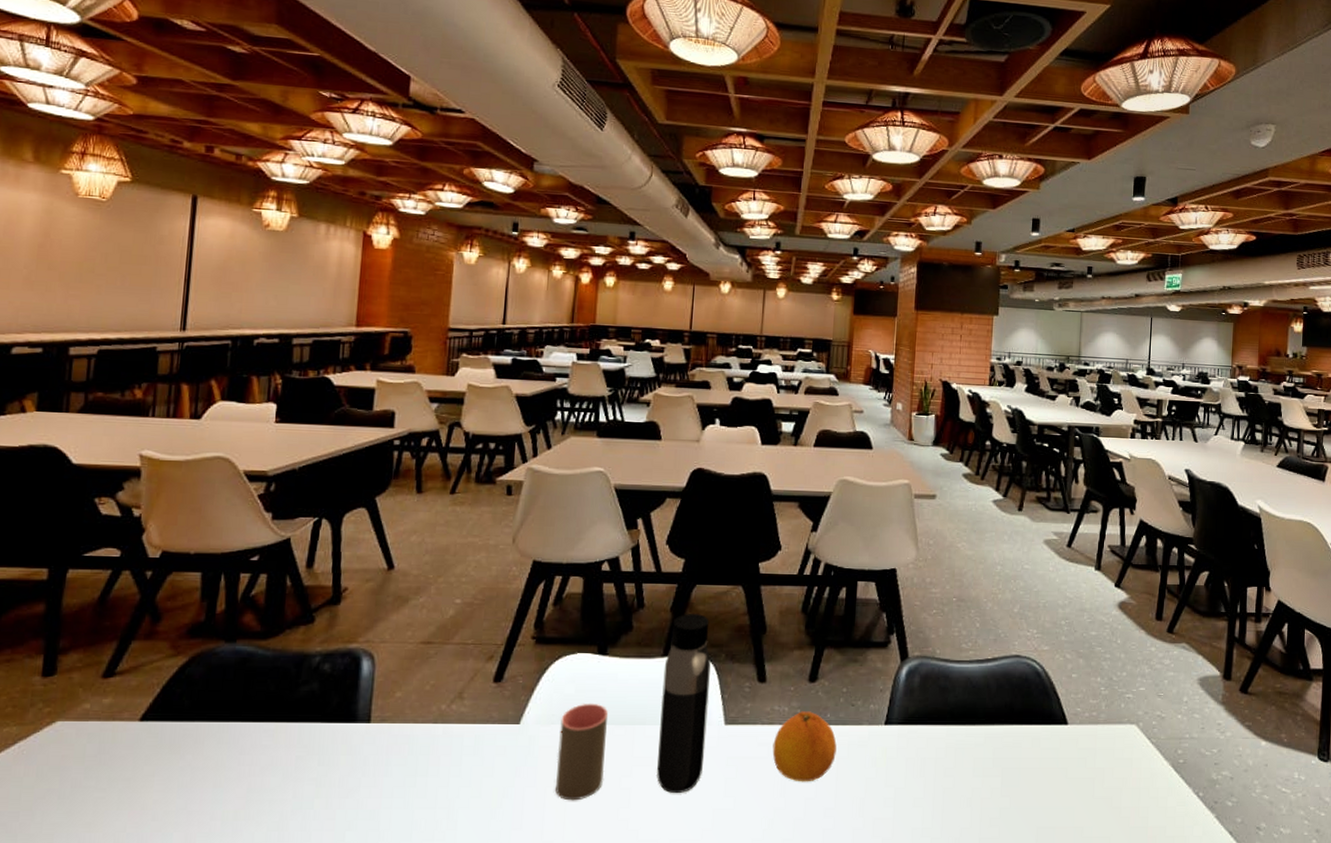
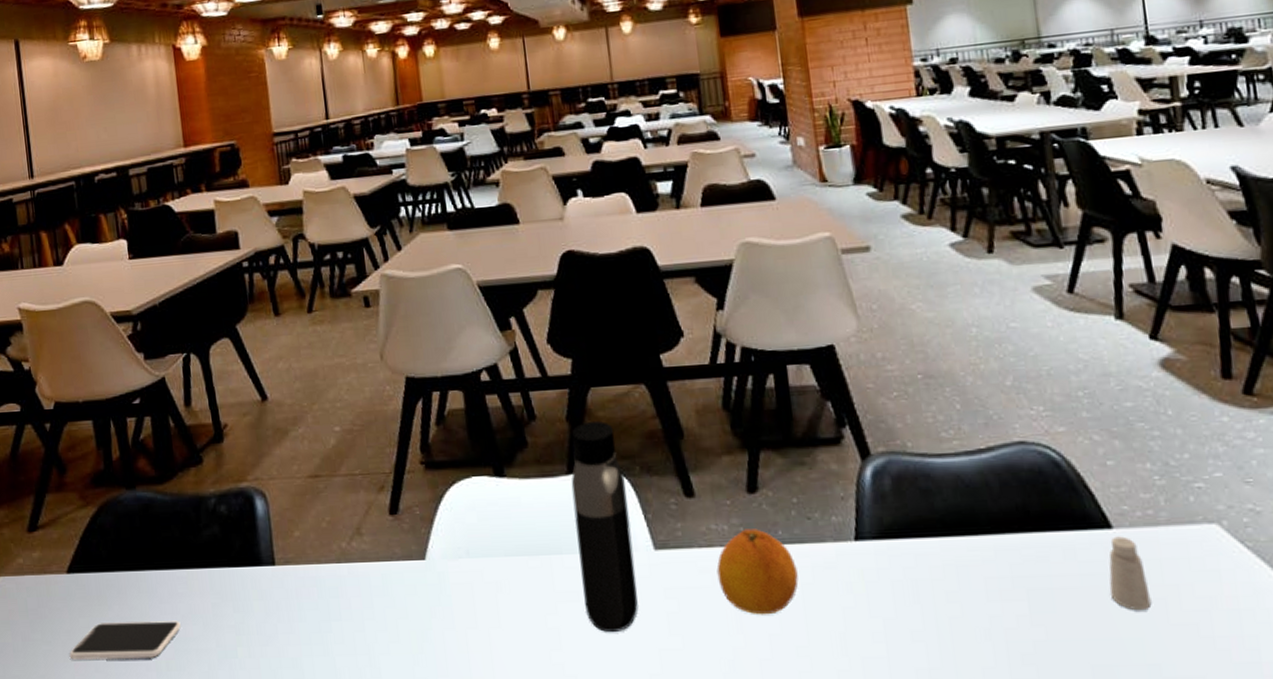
smartphone: none [124,772,258,808] -> present [69,621,181,660]
cup: present [556,703,609,801] -> none [468,532,528,644]
saltshaker: none [1058,731,1085,787] -> present [1109,536,1152,611]

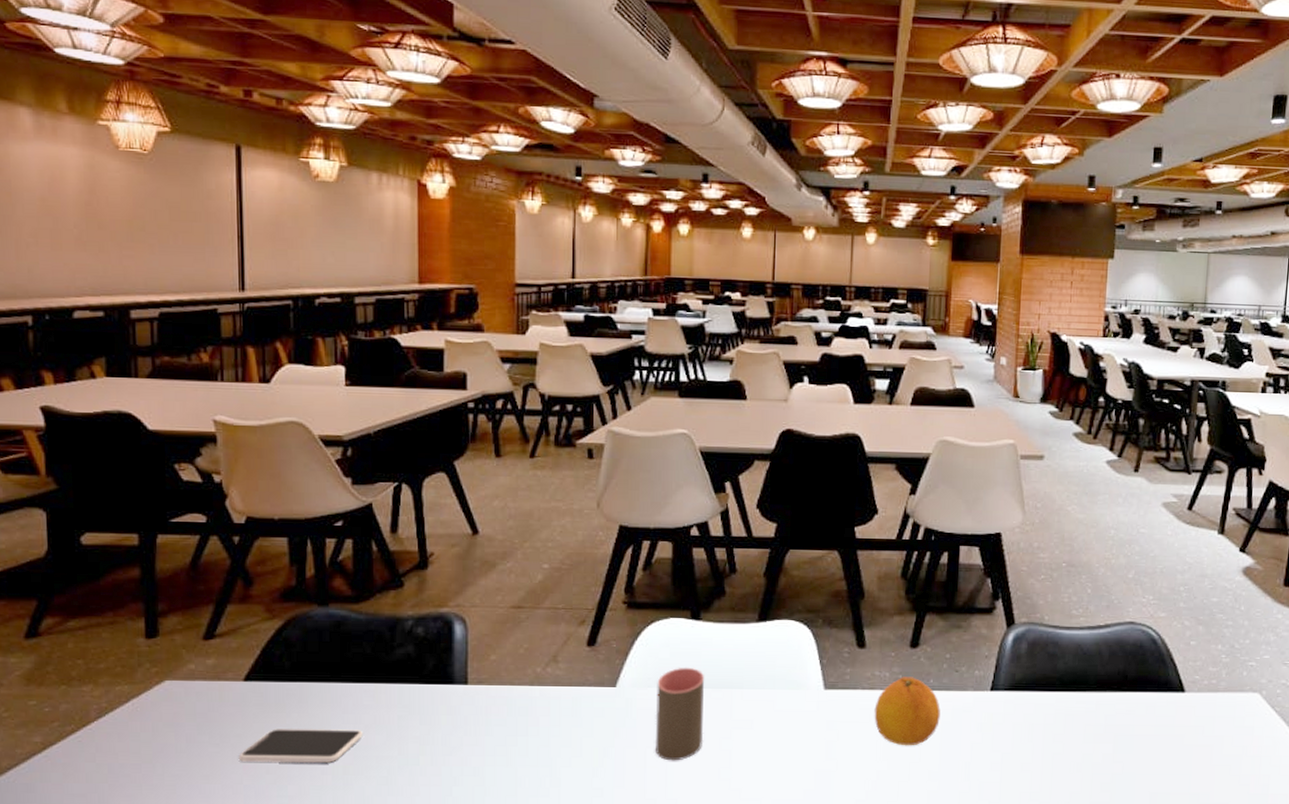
cup: none [468,532,528,644] -> present [655,667,705,761]
water bottle: present [571,421,639,633] -> none [757,579,808,756]
saltshaker: present [1109,536,1152,611] -> none [1174,698,1202,754]

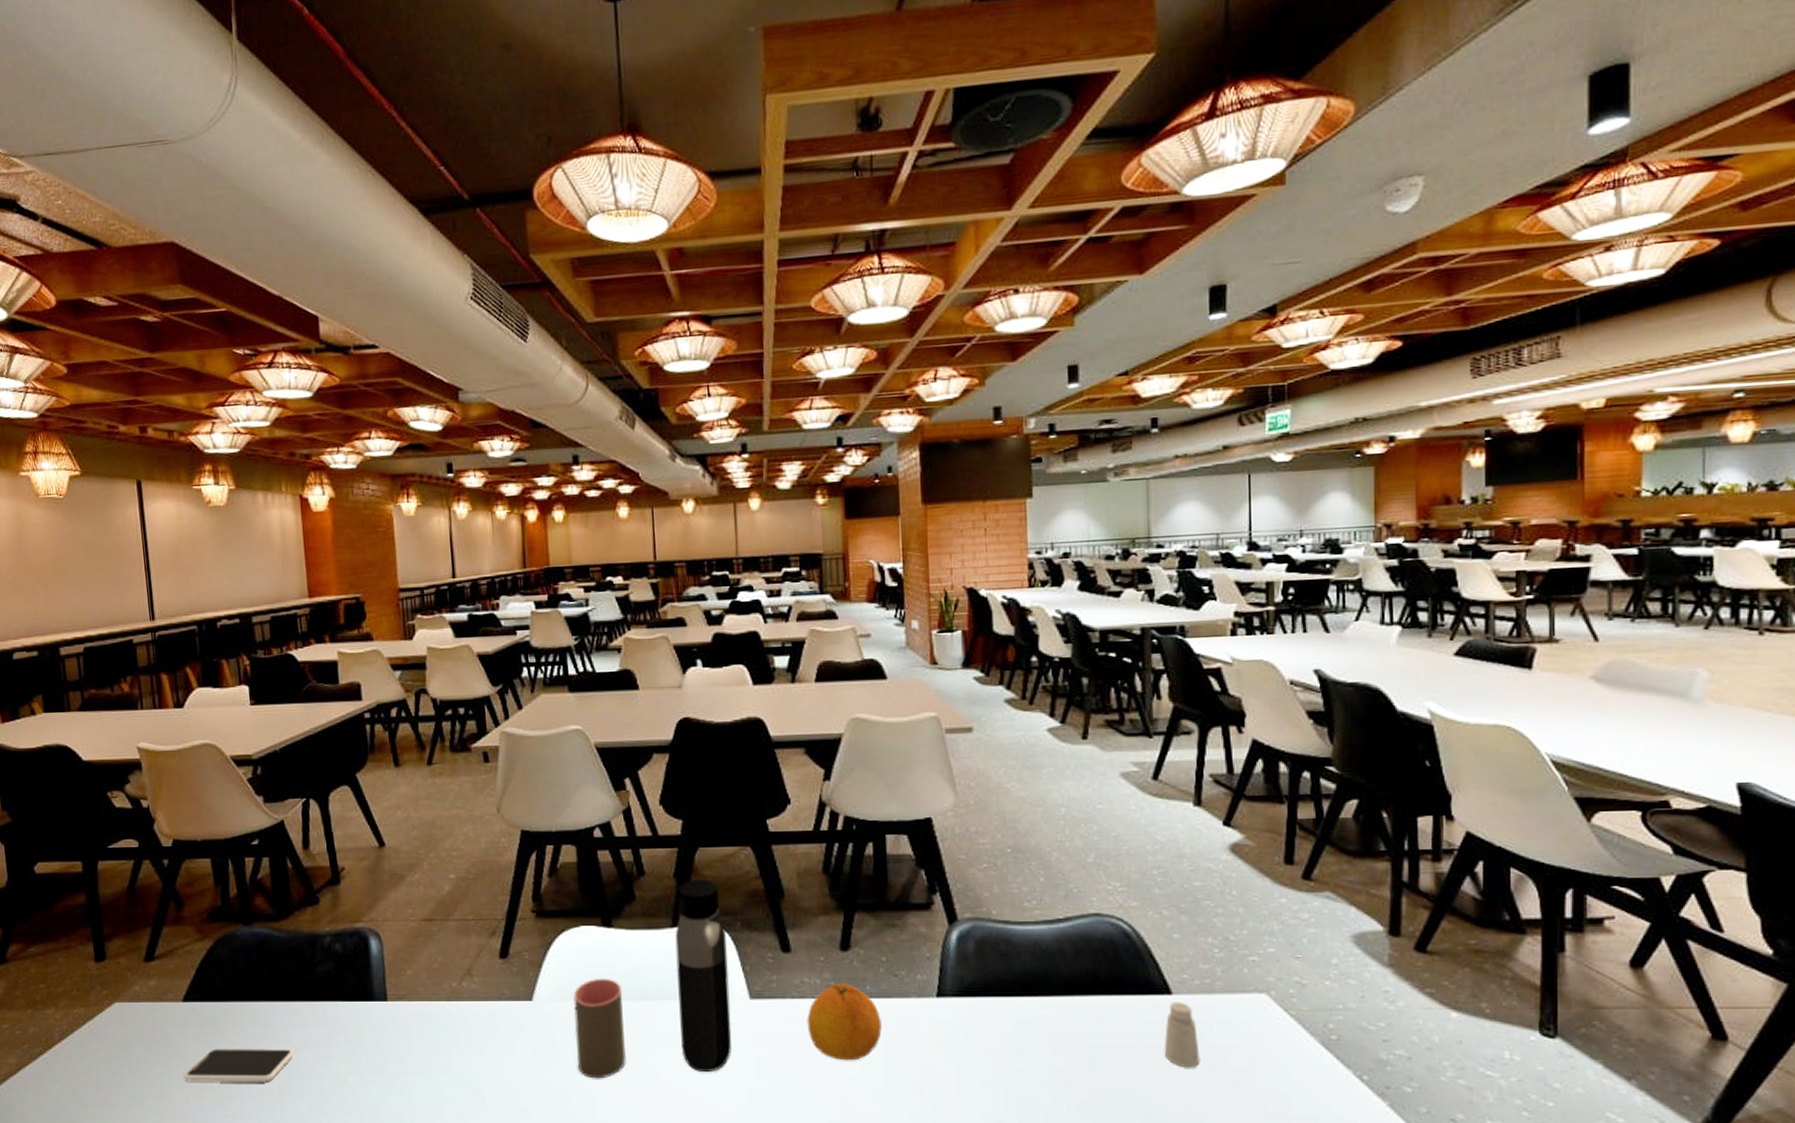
water bottle: none [757,579,808,756] -> present [675,880,732,1073]
saltshaker: none [1174,698,1202,754] -> present [1164,1002,1200,1068]

